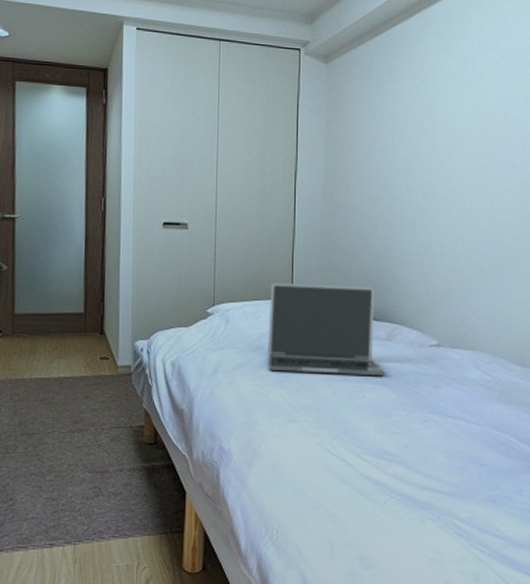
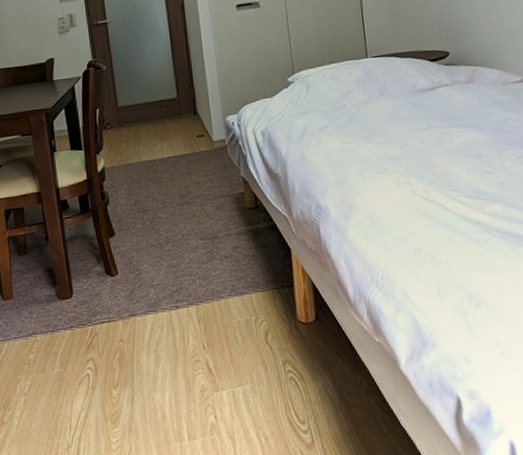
laptop: present [267,282,384,375] -> none [345,34,470,128]

